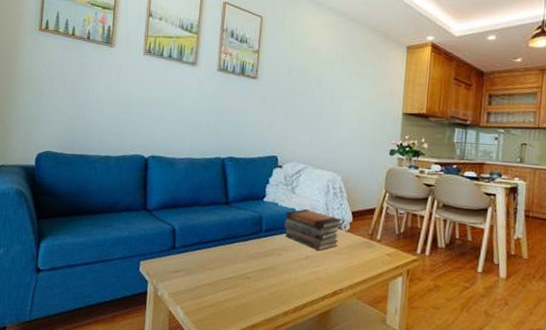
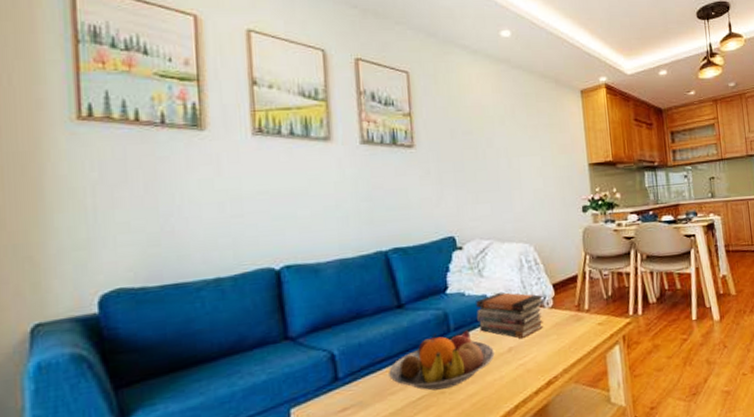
fruit bowl: none [211,230,294,276] -> present [389,330,495,391]

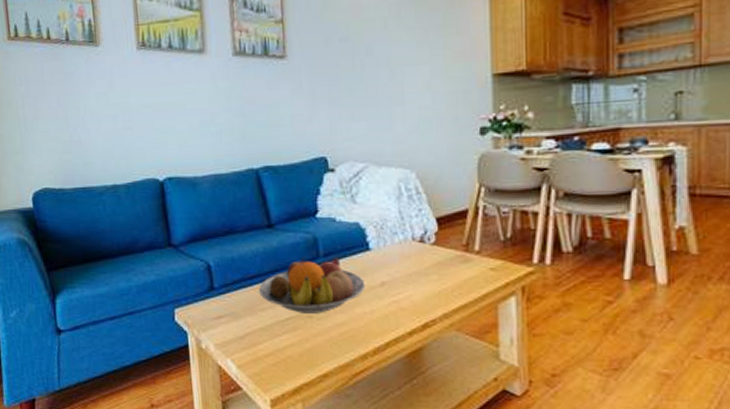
book stack: present [476,292,544,339] -> none [347,222,425,273]

